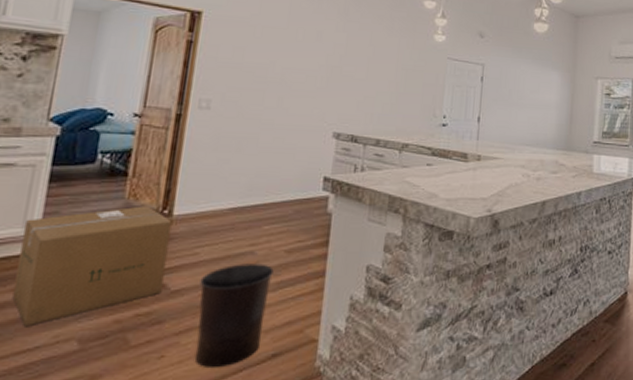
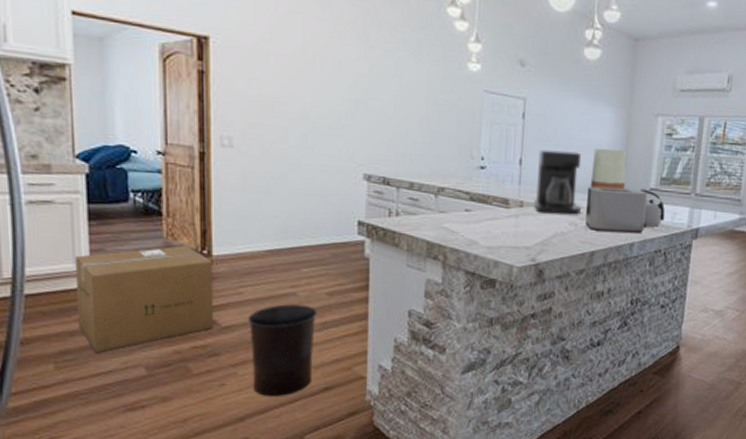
coffee maker: none [491,108,533,167] -> present [534,149,582,215]
toaster: none [537,141,593,183] -> present [585,187,648,233]
vase: none [540,106,573,143] -> present [590,148,627,190]
kettle: none [584,142,608,176] -> present [639,189,665,227]

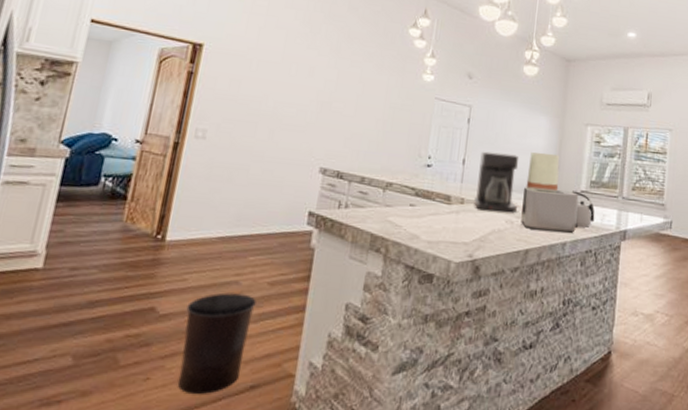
box: present [76,245,213,354] -> none [17,229,165,340]

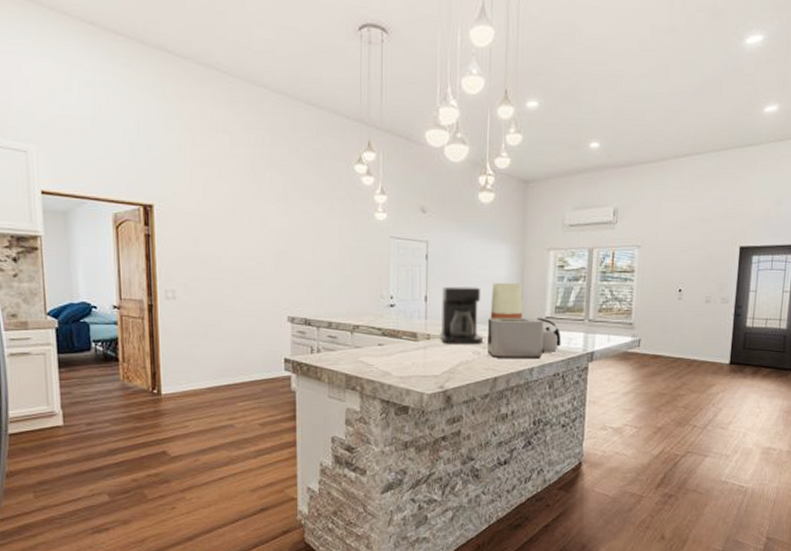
waste bin: present [177,292,257,394] -> none [193,435,252,517]

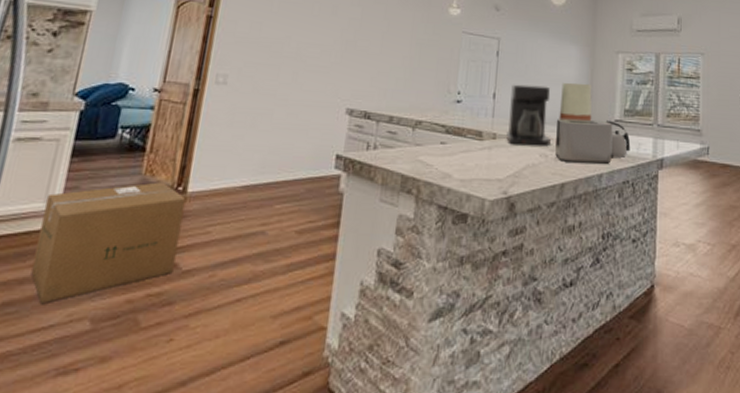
box: none [49,387,164,483] -> present [31,182,186,305]

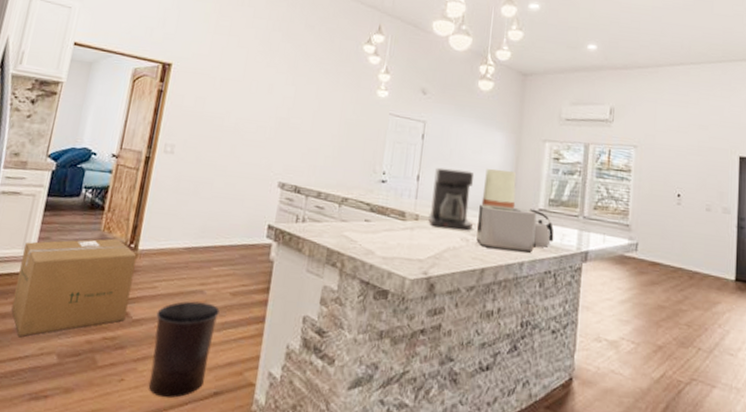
waste bin: none [202,244,284,353] -> present [148,301,220,398]

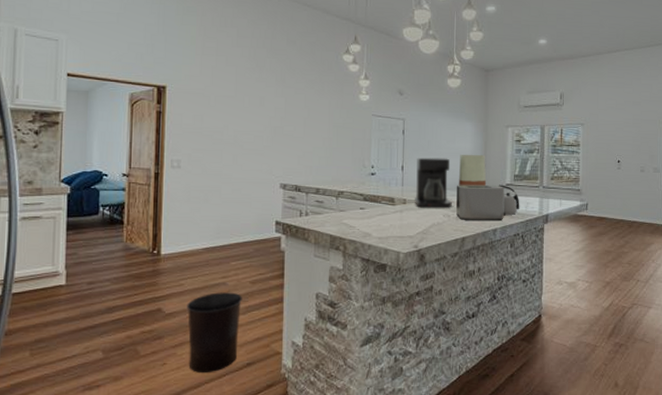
box: present [11,238,137,338] -> none [52,247,161,341]

